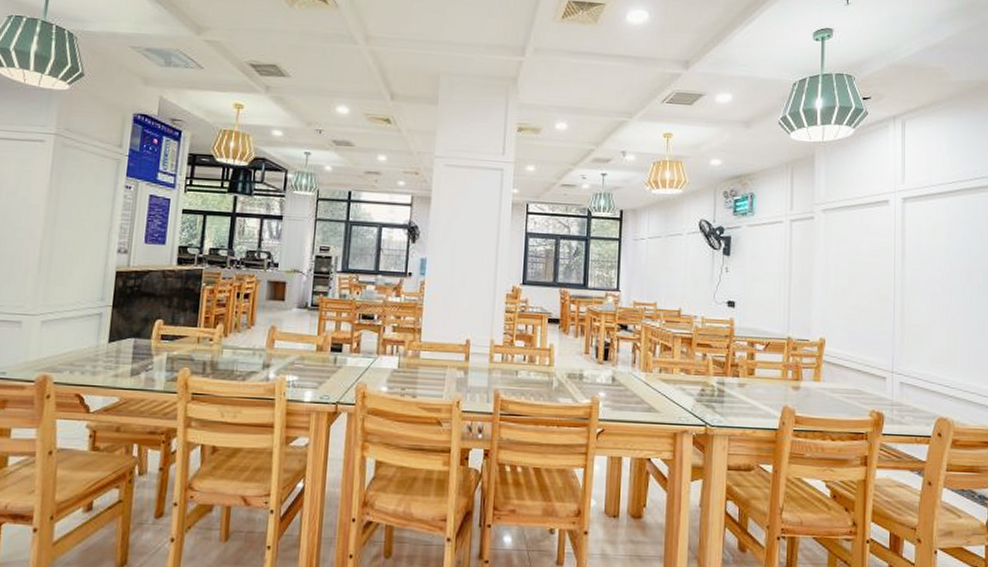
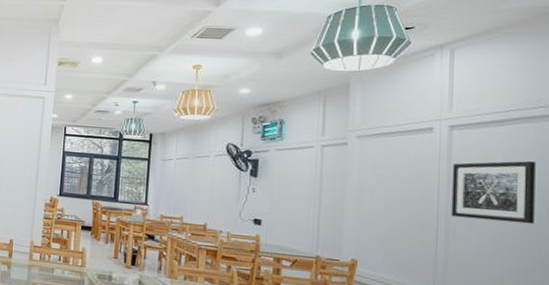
wall art: none [906,231,974,294] -> present [451,160,536,225]

